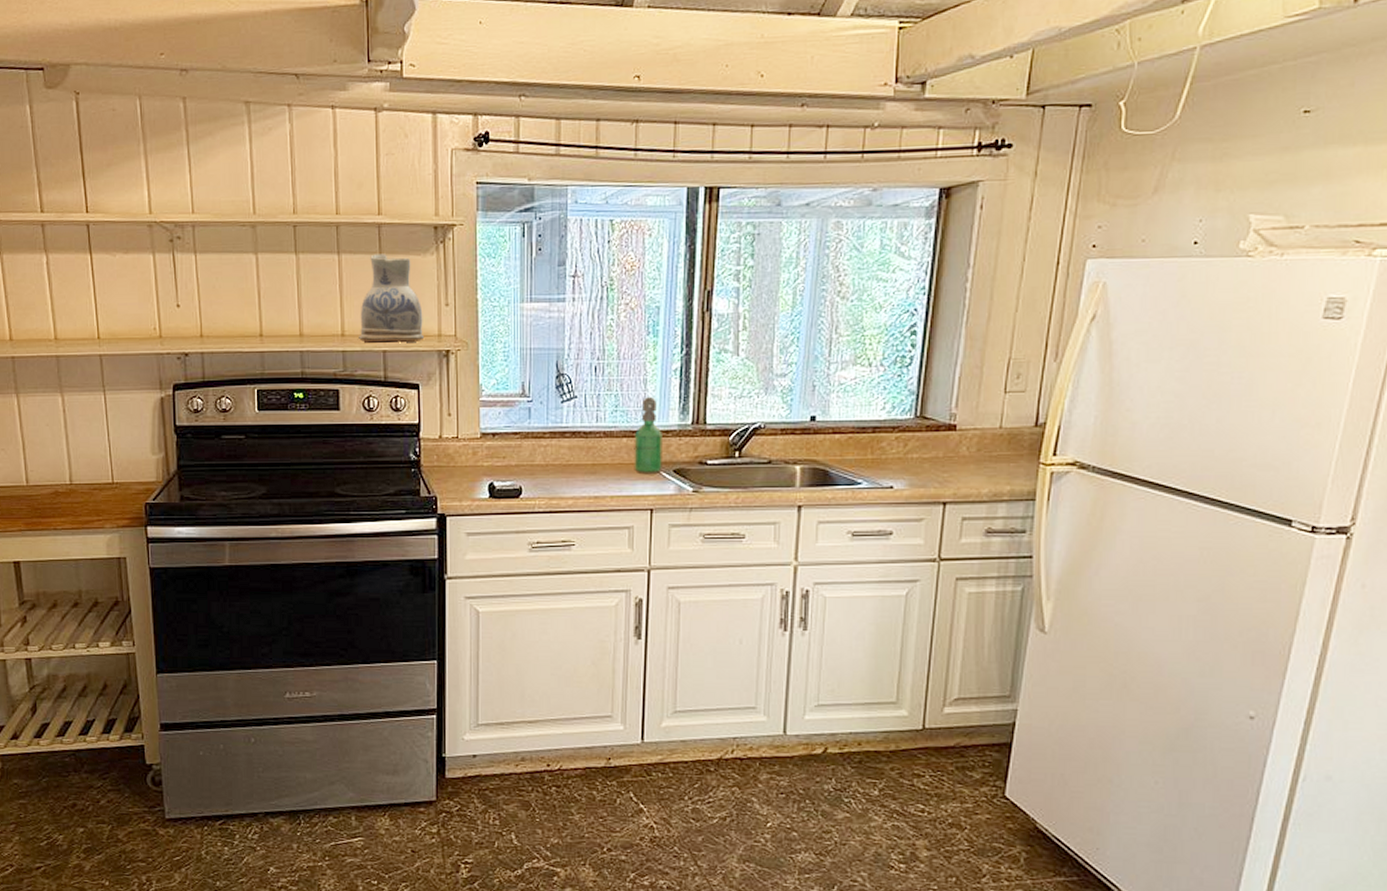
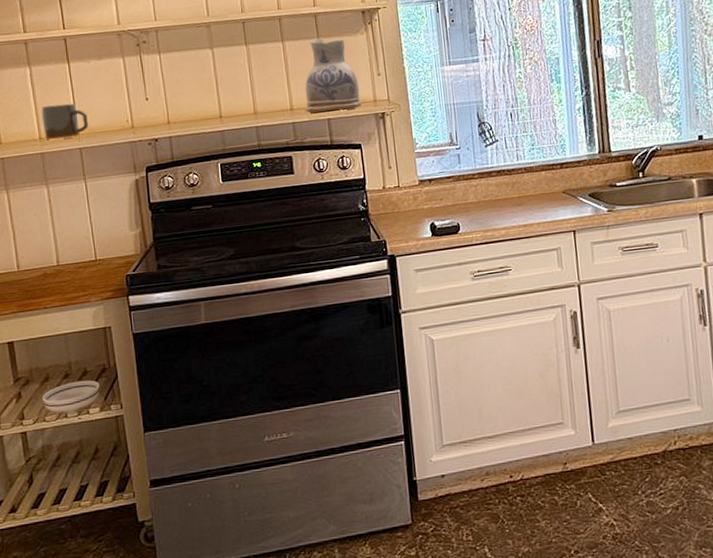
bowl: none [49,611,111,645] -> present [42,380,100,414]
mug: none [58,301,111,342] -> present [41,103,89,141]
soap dispenser: present [634,397,662,475] -> none [552,134,579,202]

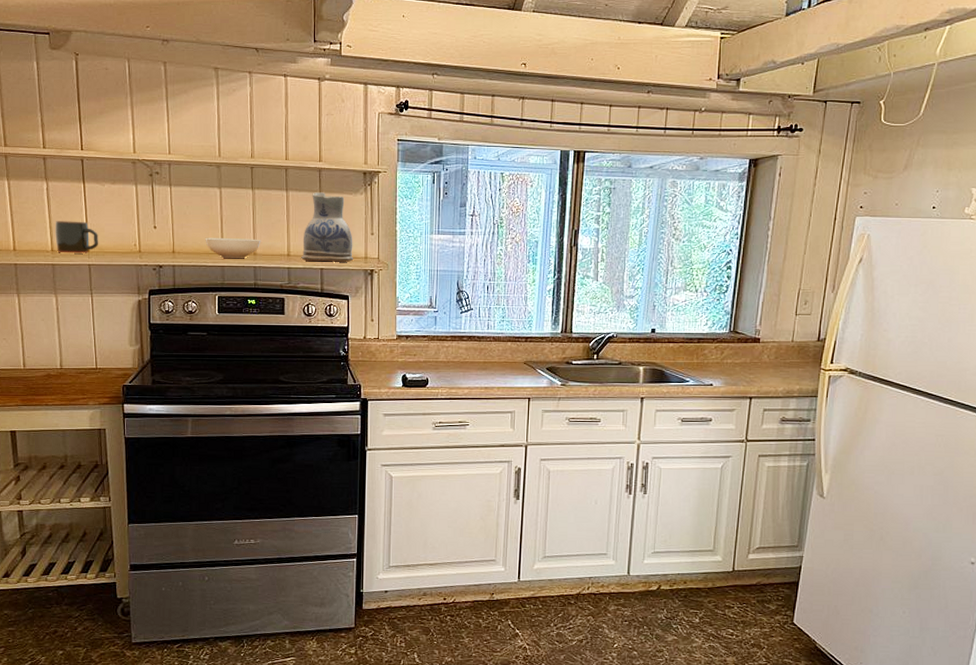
bowl: present [42,380,100,414] -> none [39,472,91,500]
bowl: none [201,96,261,122] -> present [205,237,261,259]

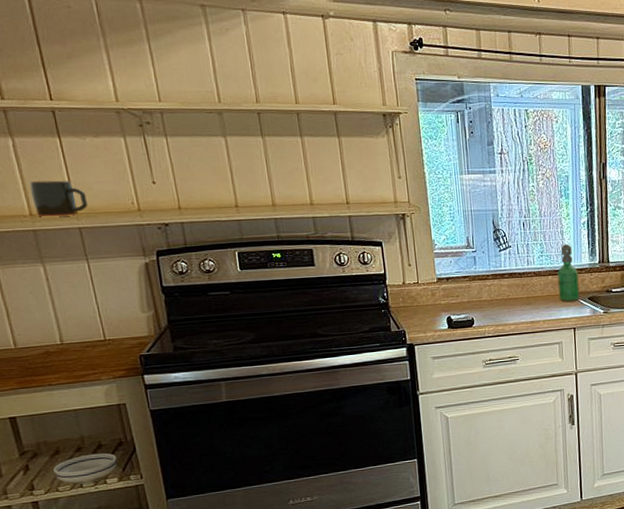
bowl: none [39,472,91,500] -> present [53,452,117,485]
bowl: present [205,237,261,259] -> none [214,189,279,212]
ceramic pitcher: present [300,192,354,262] -> none [325,136,383,210]
soap dispenser: none [516,311,538,371] -> present [558,244,580,303]

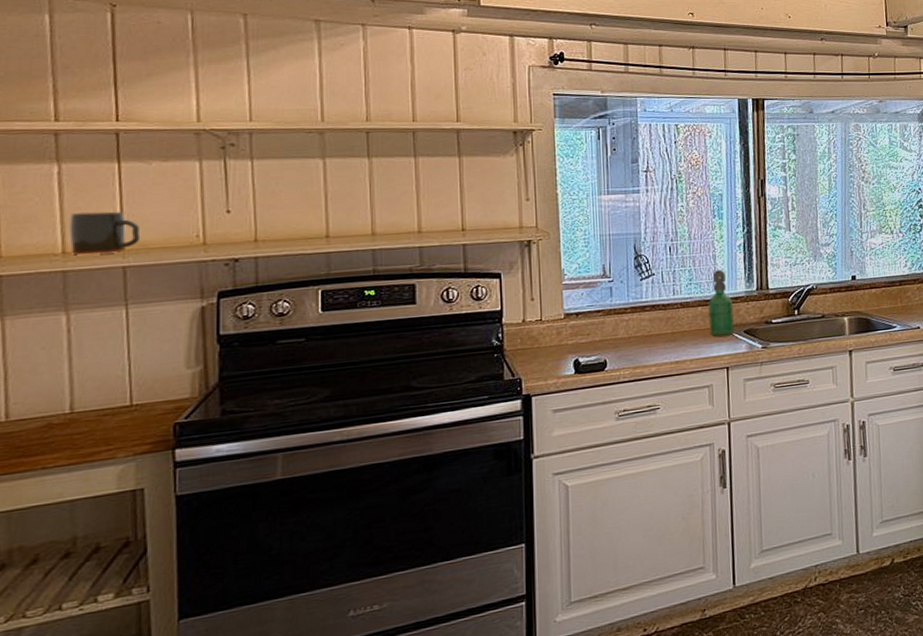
bowl: present [53,452,117,485] -> none [24,558,118,606]

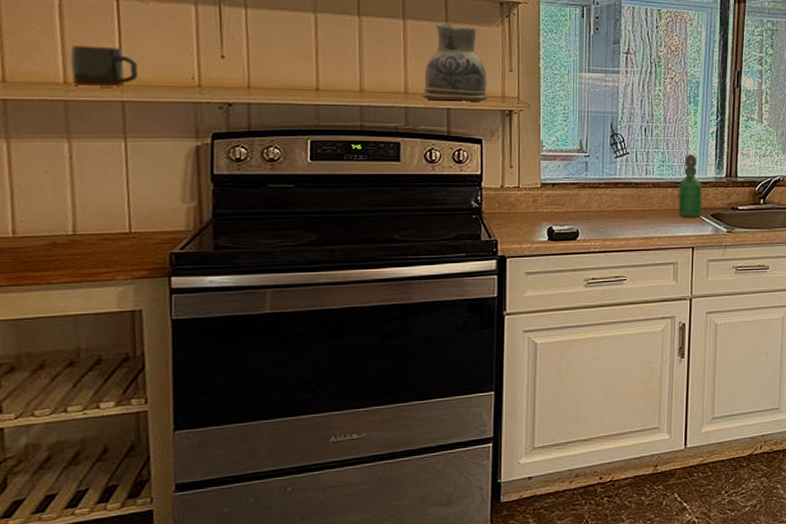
ceramic pitcher: none [435,156,506,238] -> present [421,22,489,102]

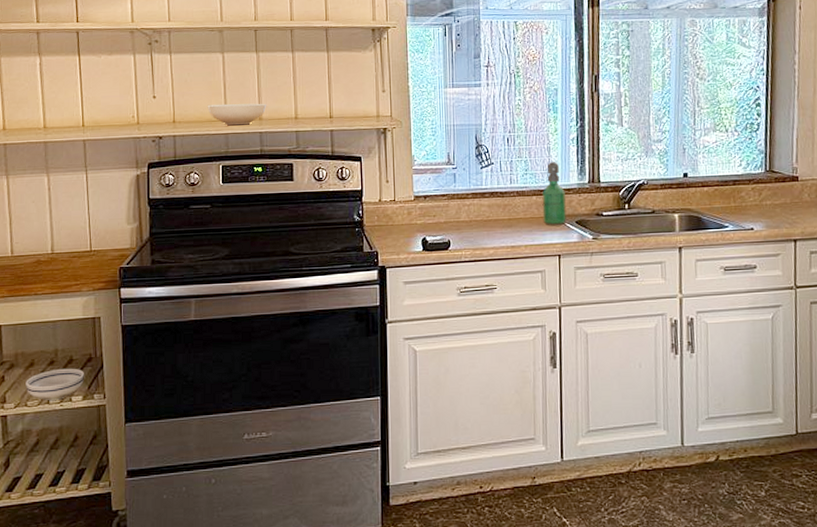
bowl: none [32,369,118,408] -> present [26,368,84,400]
mug: present [70,45,139,87] -> none [48,95,95,130]
bowl: none [293,70,370,97] -> present [207,103,267,125]
ceramic pitcher: present [421,22,489,102] -> none [308,51,365,124]

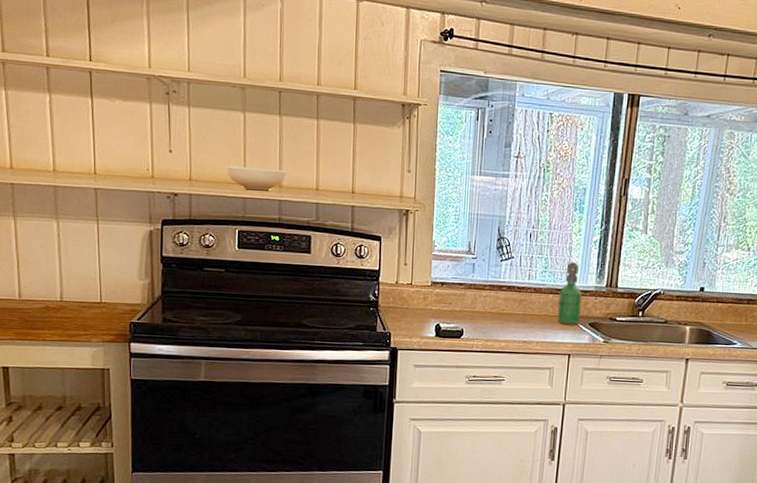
bowl: present [26,368,84,400] -> none [33,414,92,444]

